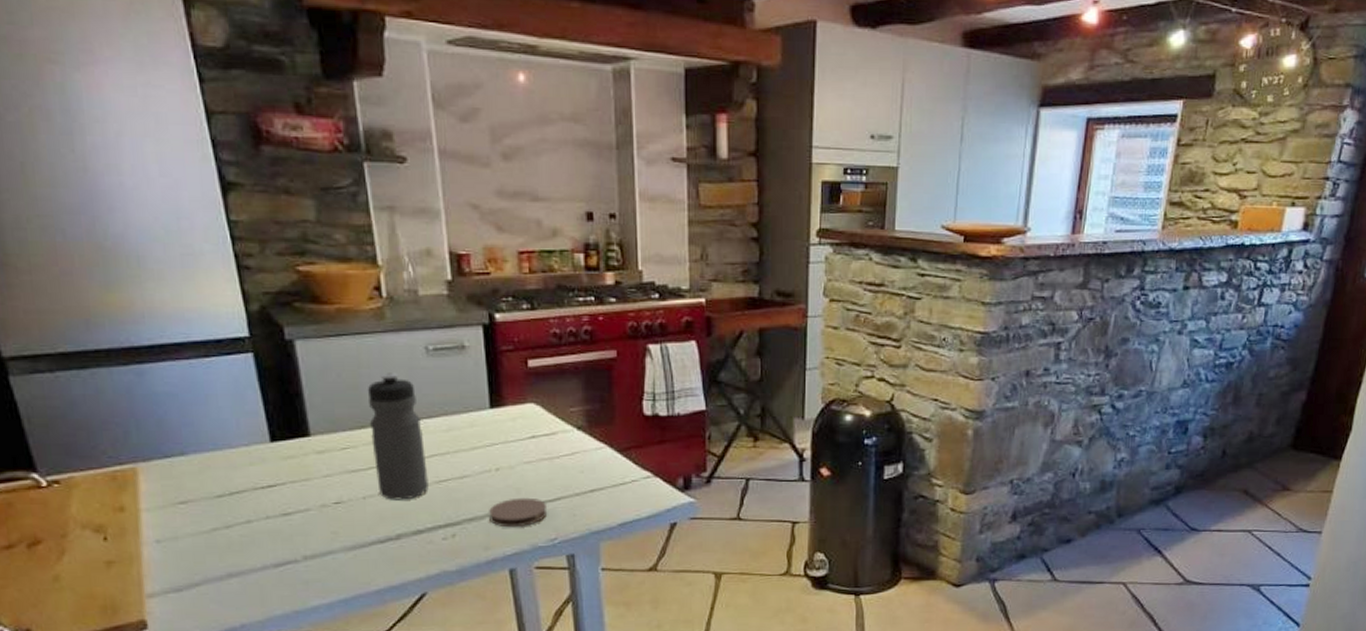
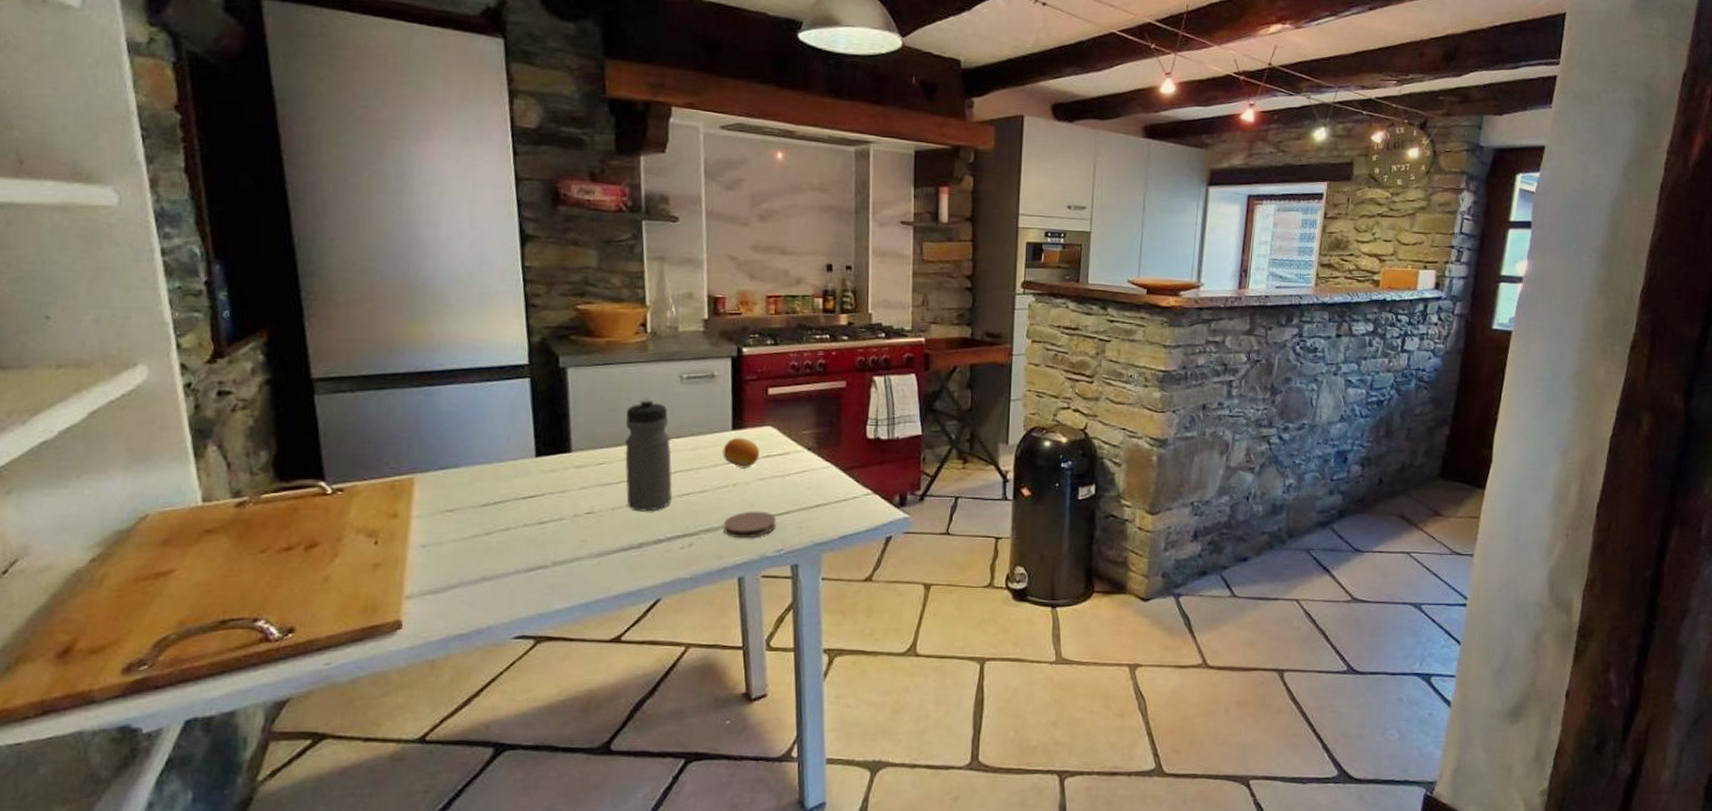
fruit: none [481,416,524,451] -> present [722,437,760,469]

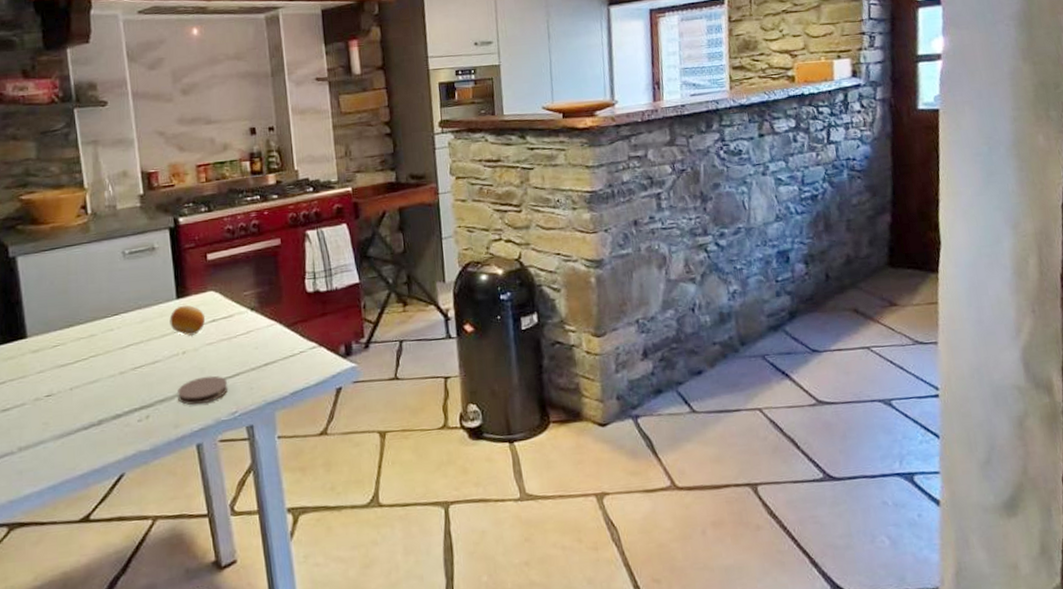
water bottle: present [624,397,672,512] -> none [74,276,126,389]

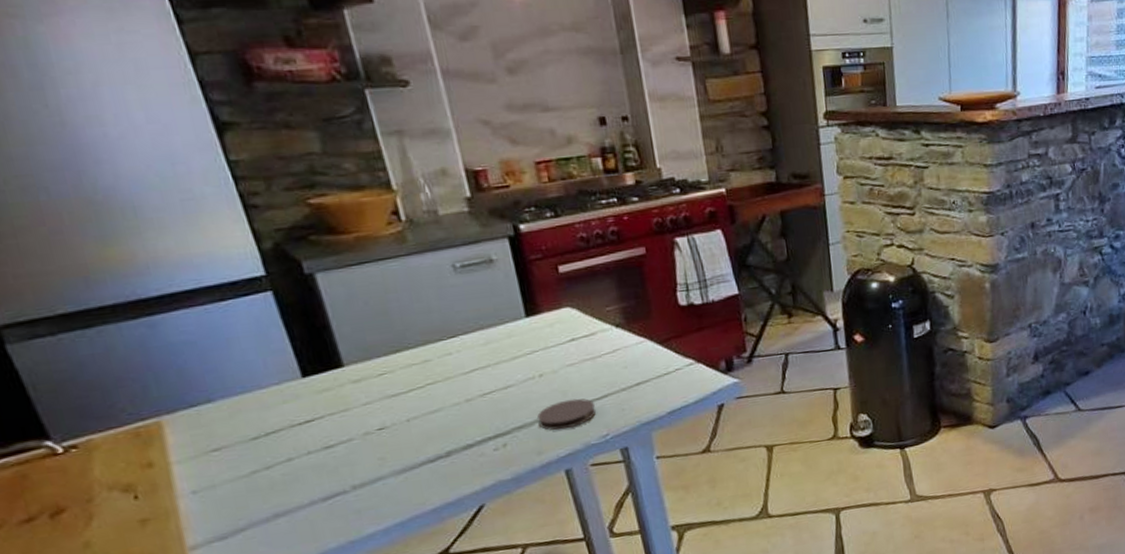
fruit: present [169,305,206,336] -> none [519,323,563,357]

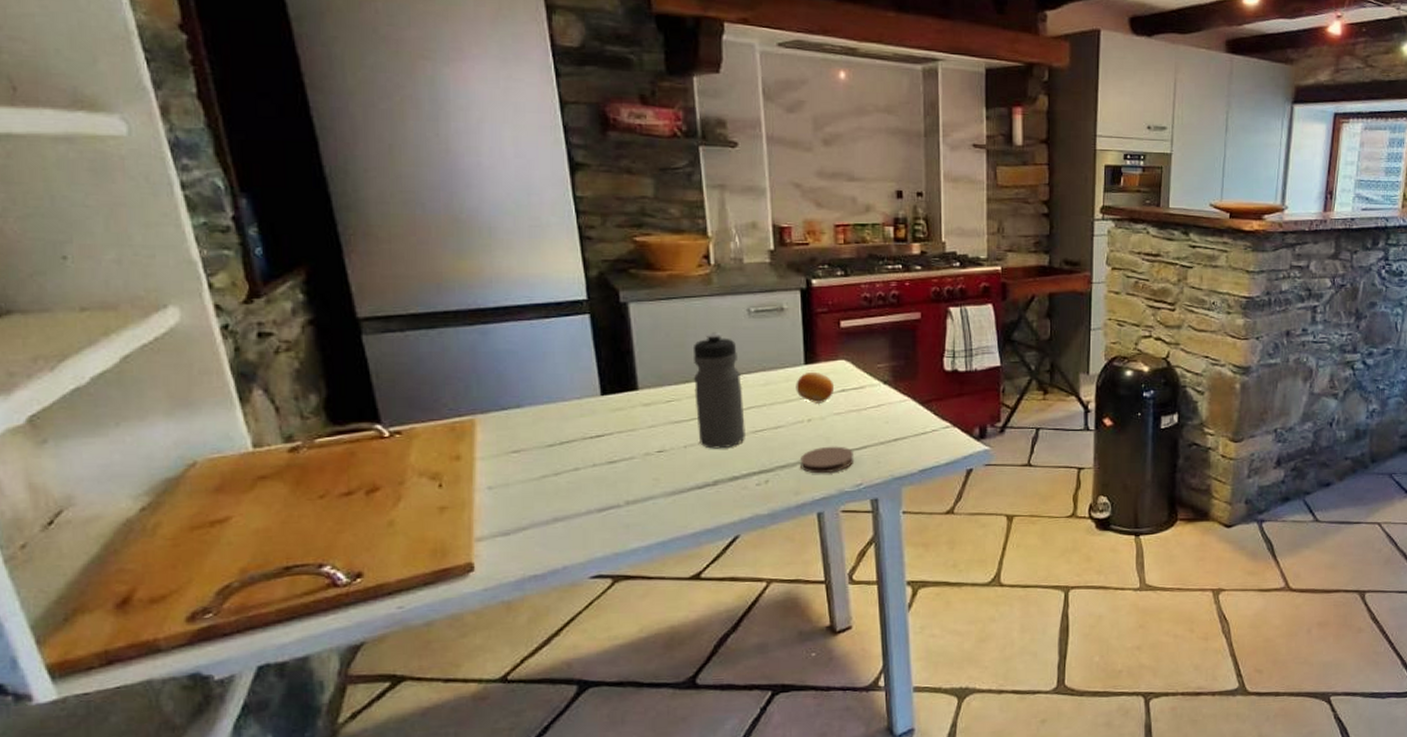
water bottle: none [397,293,473,419] -> present [692,332,745,449]
fruit: none [519,323,563,357] -> present [796,371,835,403]

